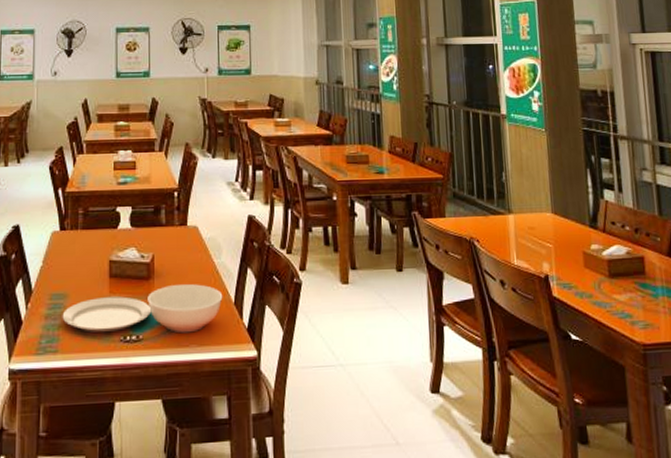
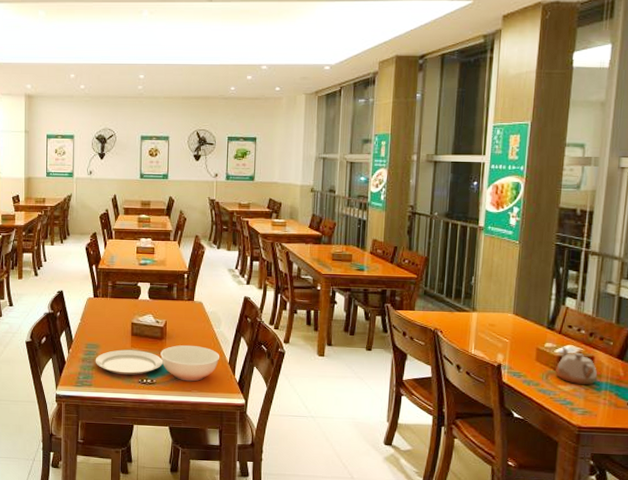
teapot: none [606,247,652,292] -> present [555,346,598,386]

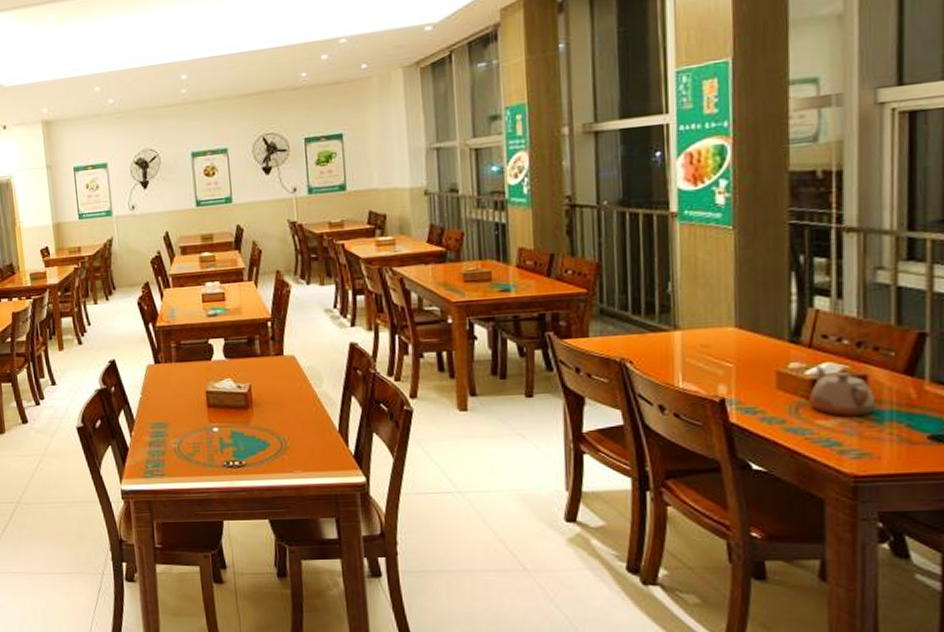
plate: present [95,349,164,375] -> none [165,425,253,458]
bowl: present [160,345,220,382] -> none [247,413,326,460]

